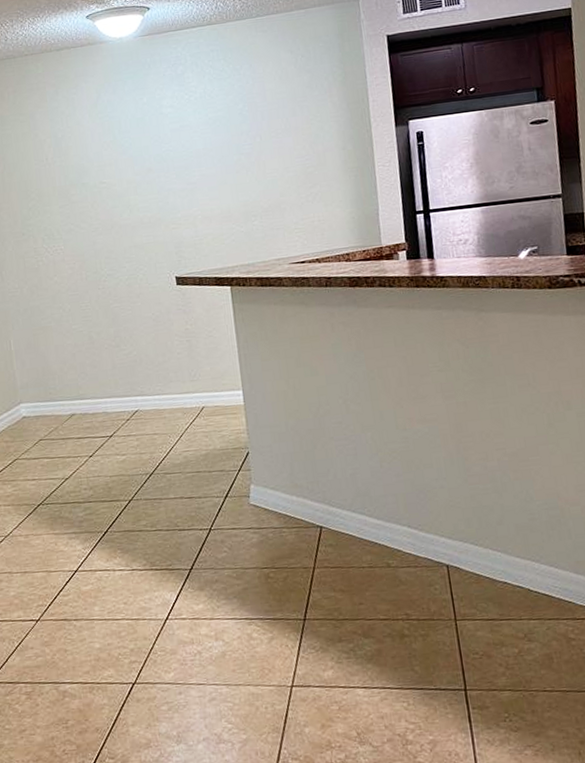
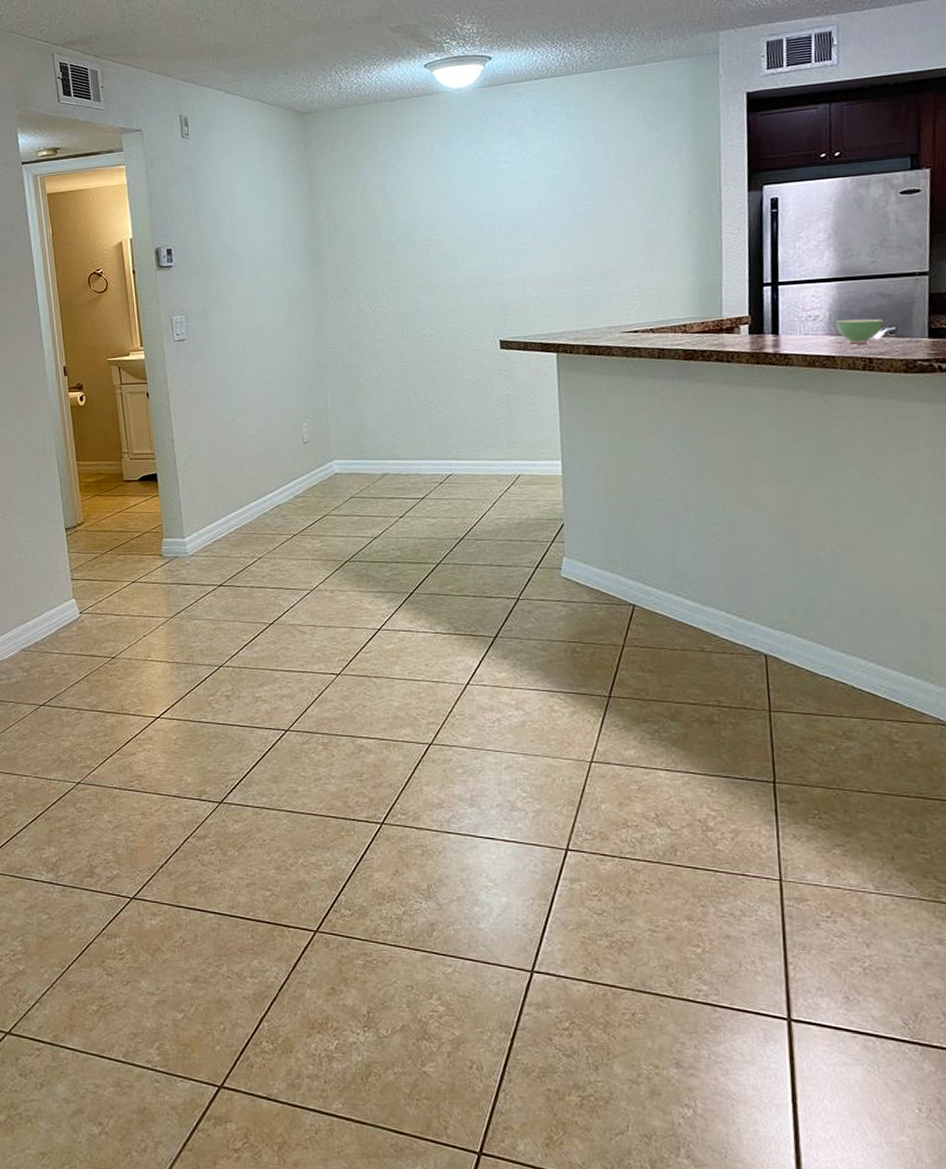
bowl: none [483,239,527,265] -> present [835,318,884,345]

